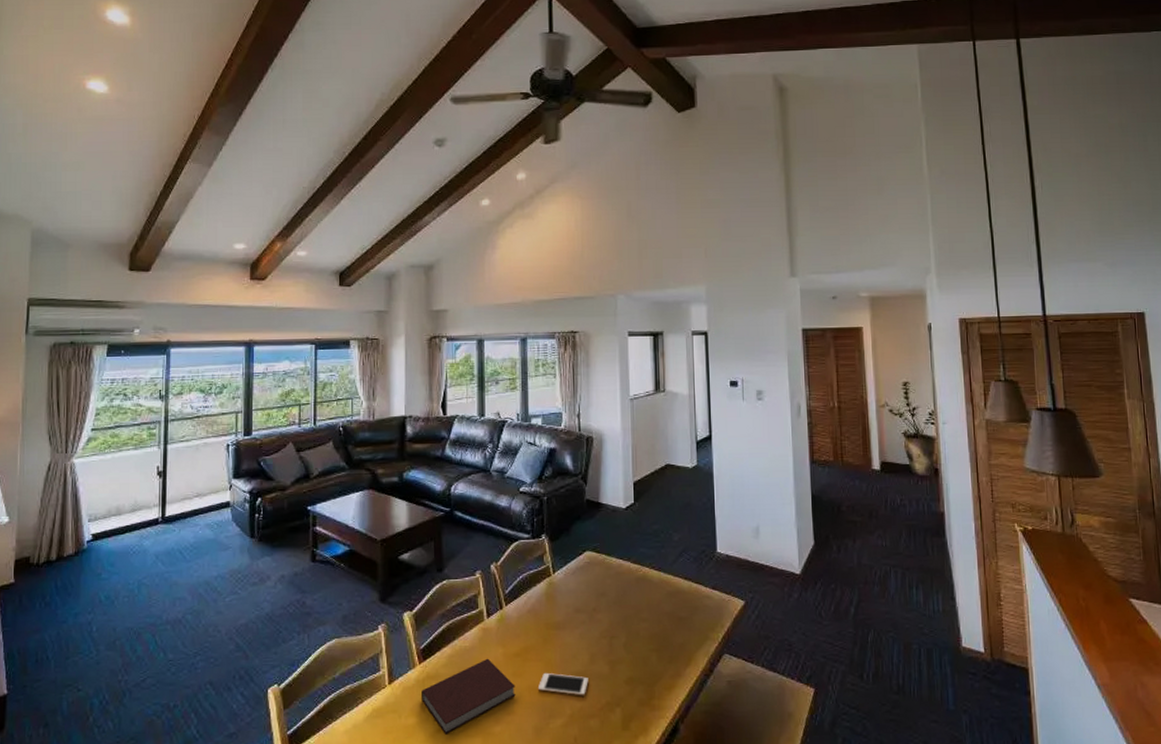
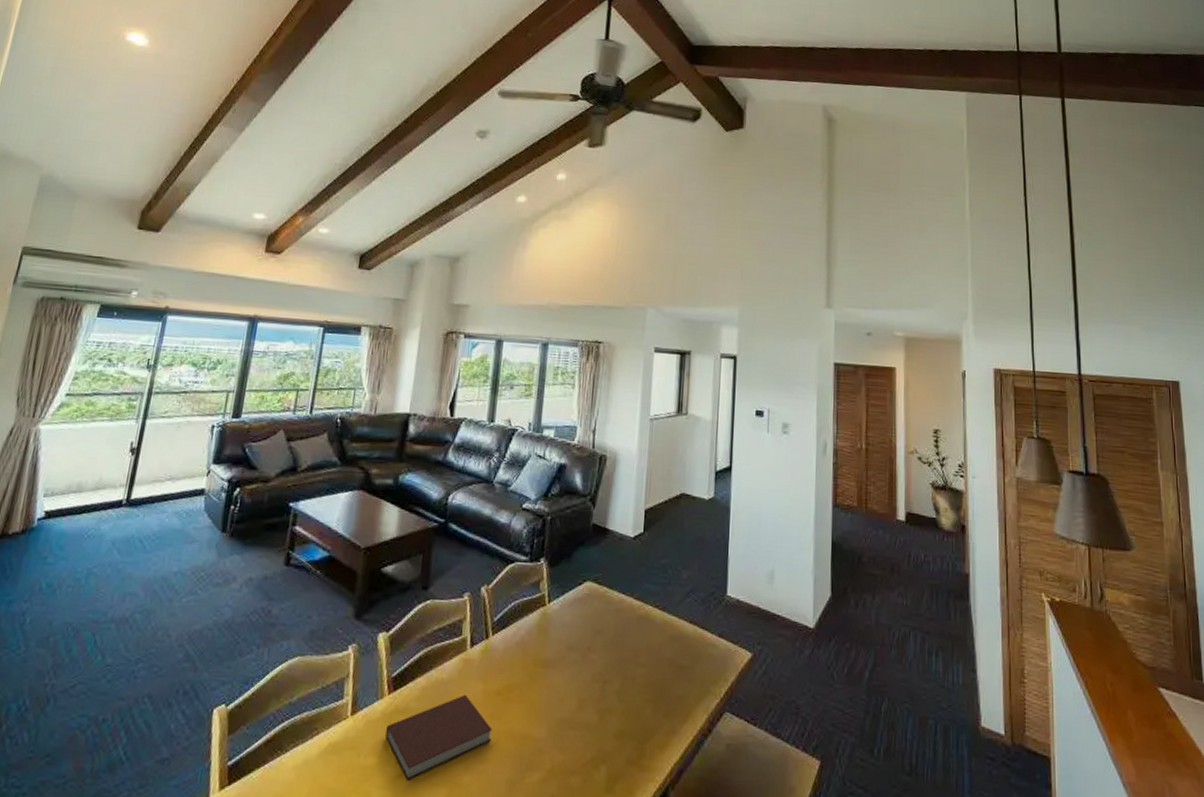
cell phone: present [537,672,589,696] -> none [516,716,574,748]

